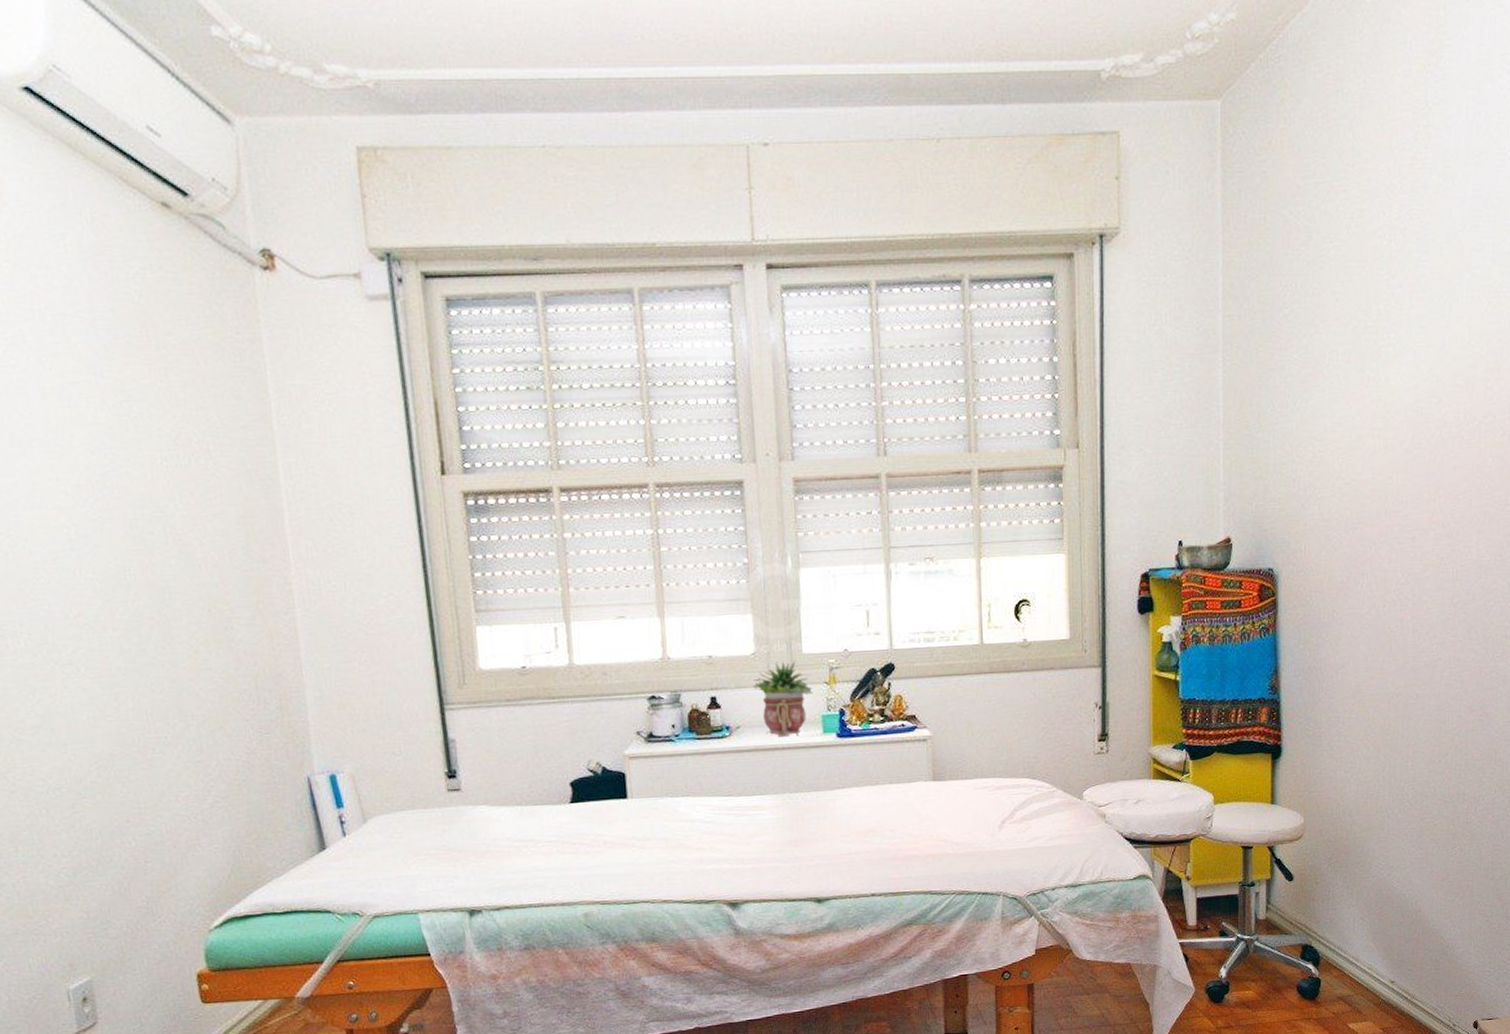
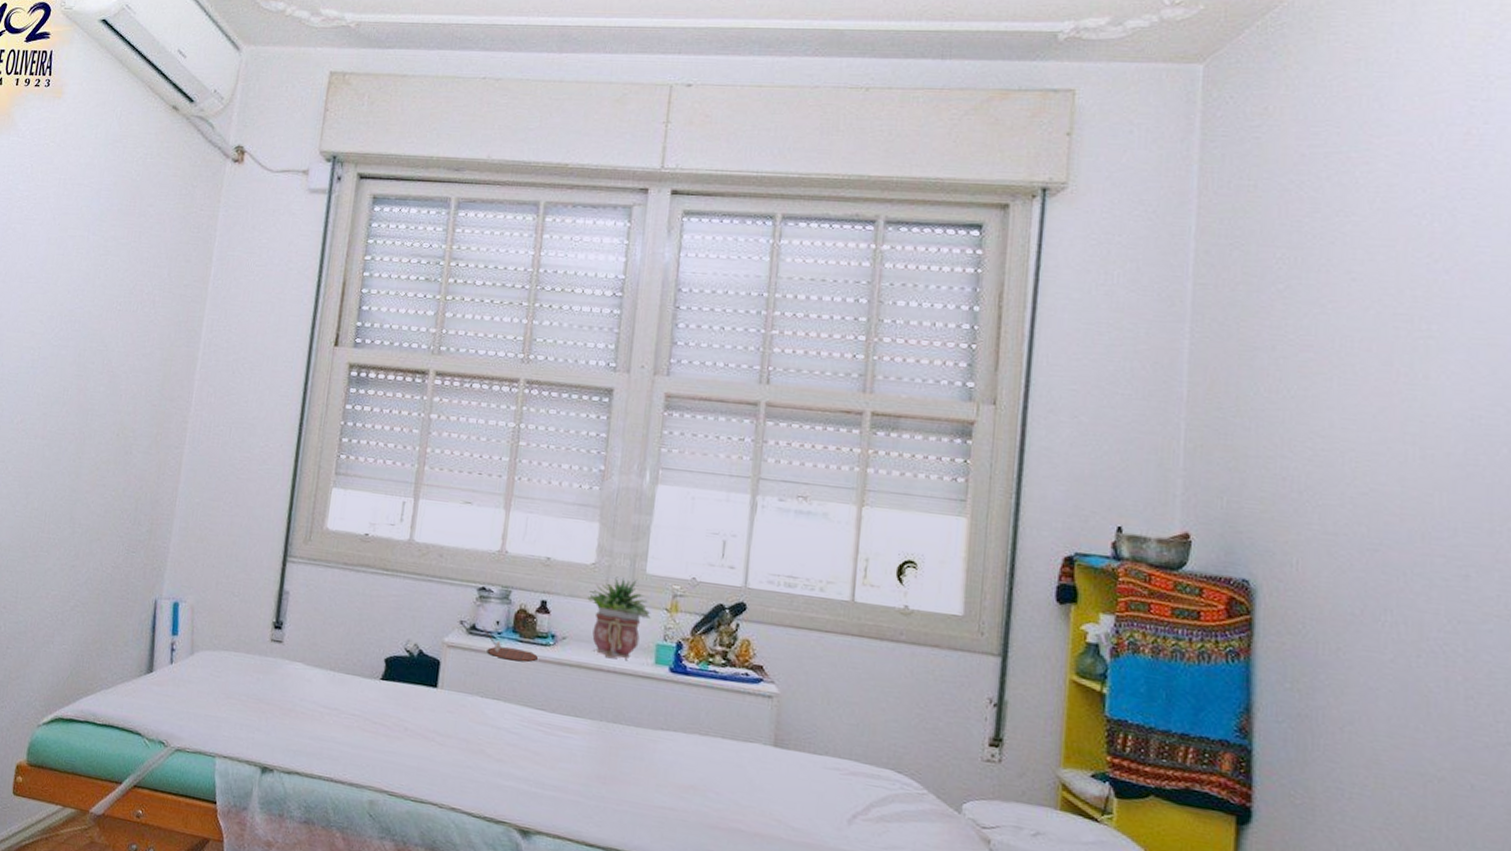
incense holder: none [659,732,717,759] -> present [482,626,538,662]

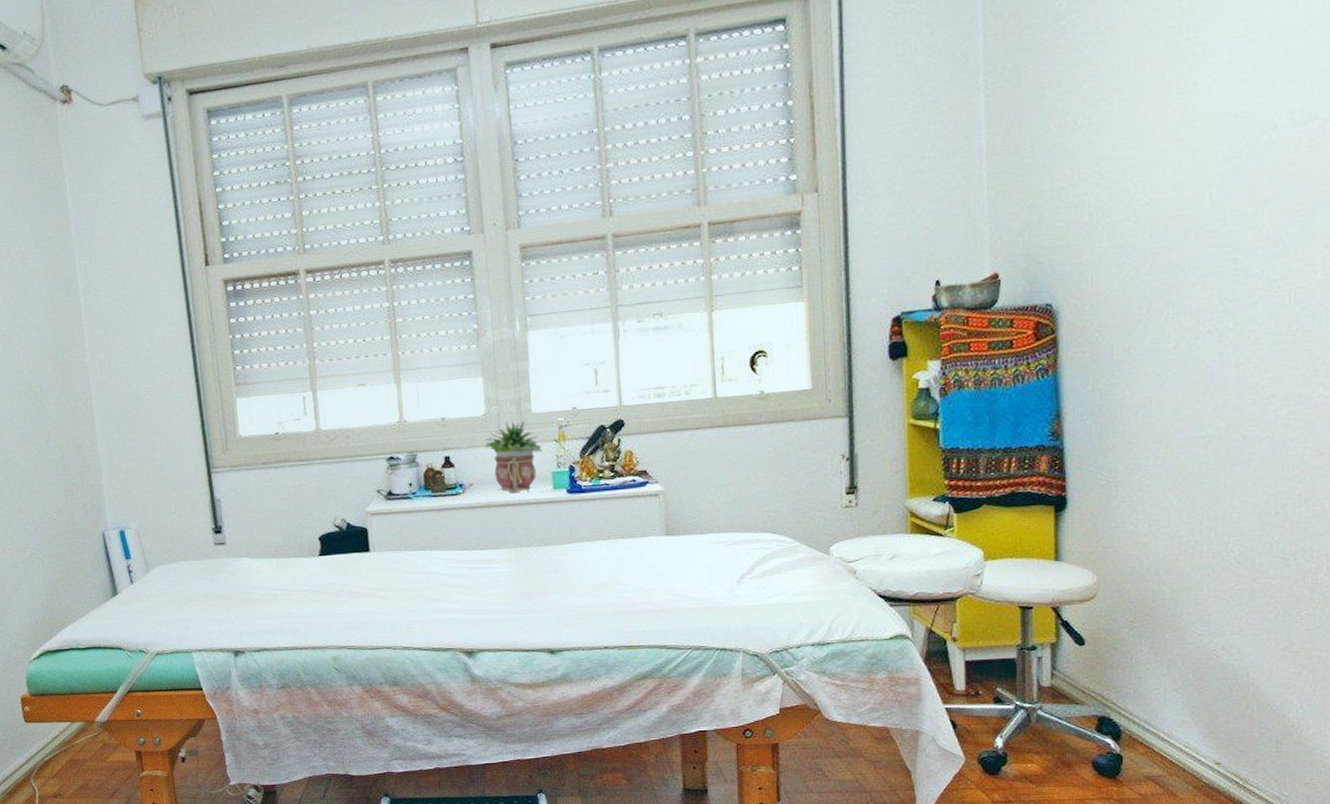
incense holder: present [482,626,538,662] -> none [398,491,451,515]

